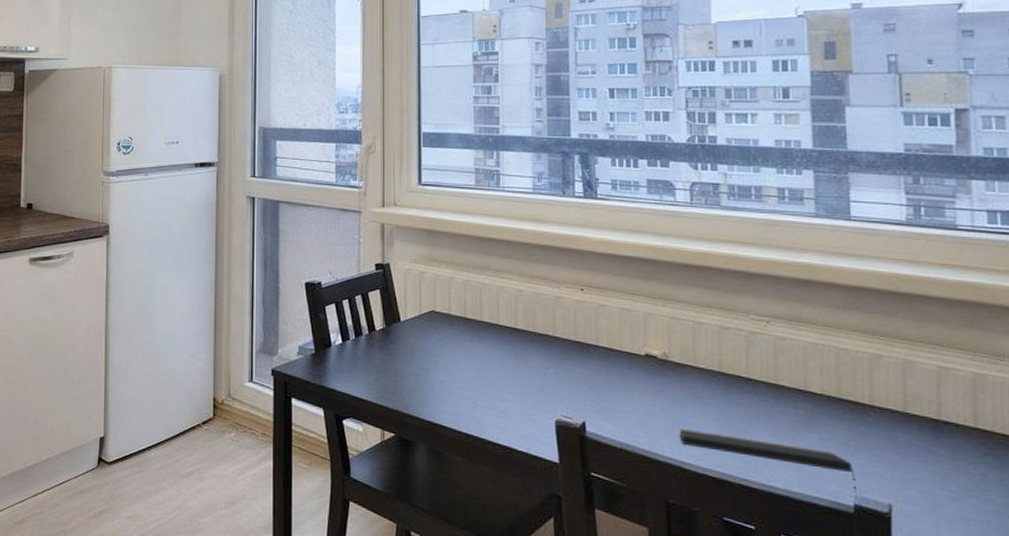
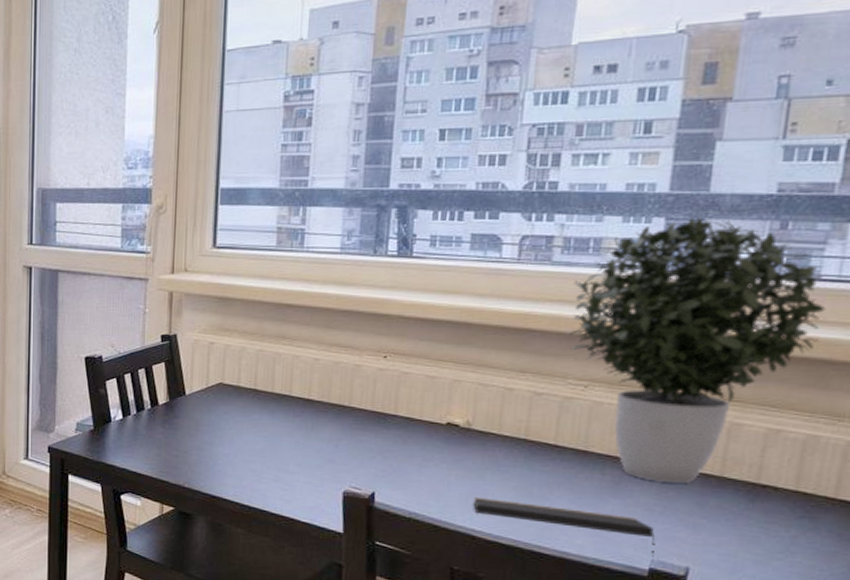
potted plant: none [742,171,968,418] -> present [570,217,827,483]

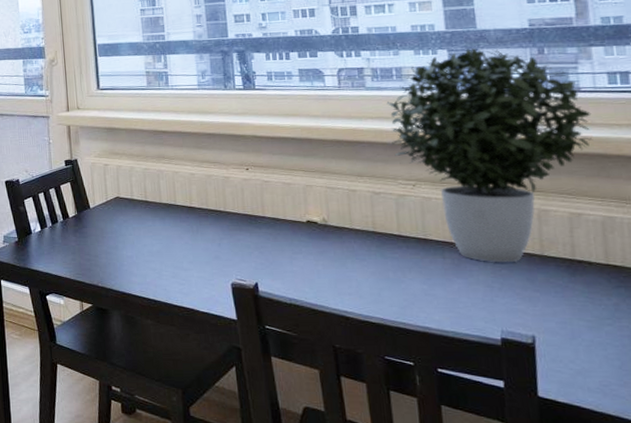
notepad: present [473,496,655,556] -> none [341,282,502,327]

